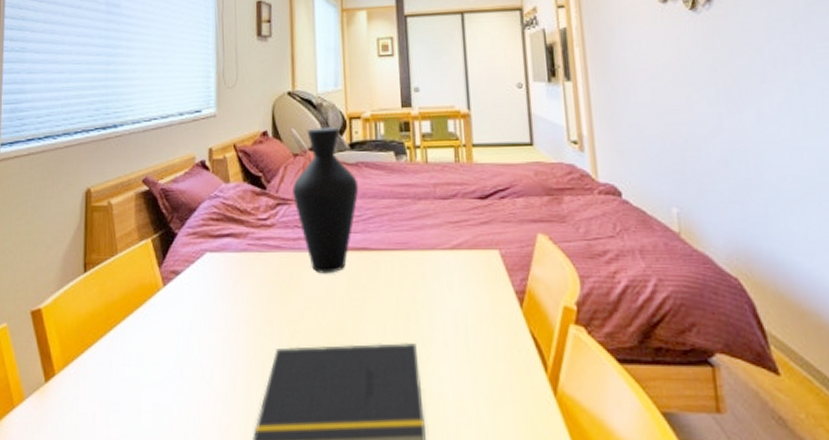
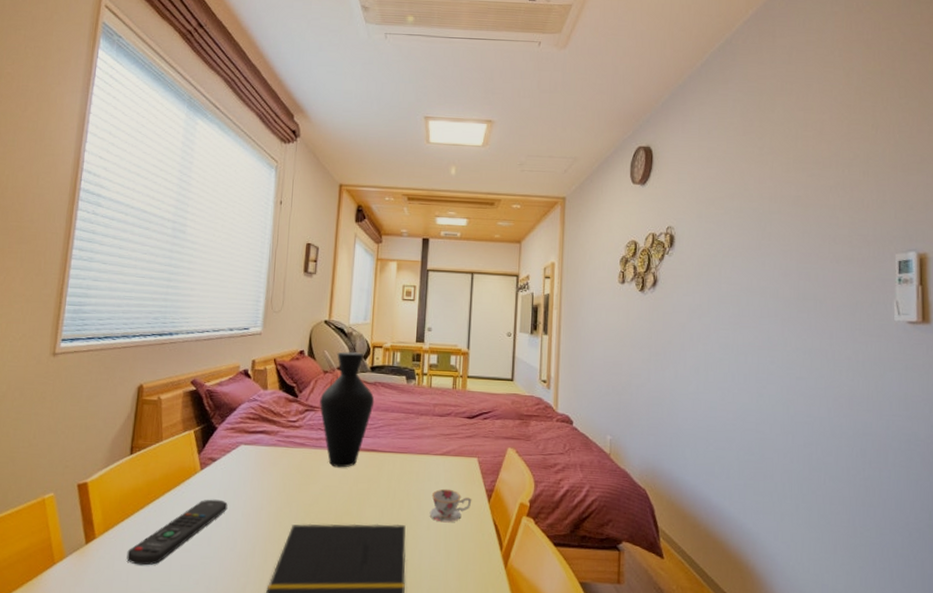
remote control: none [91,321,198,406] -> present [126,499,228,566]
teacup: none [444,293,499,338] -> present [429,488,472,523]

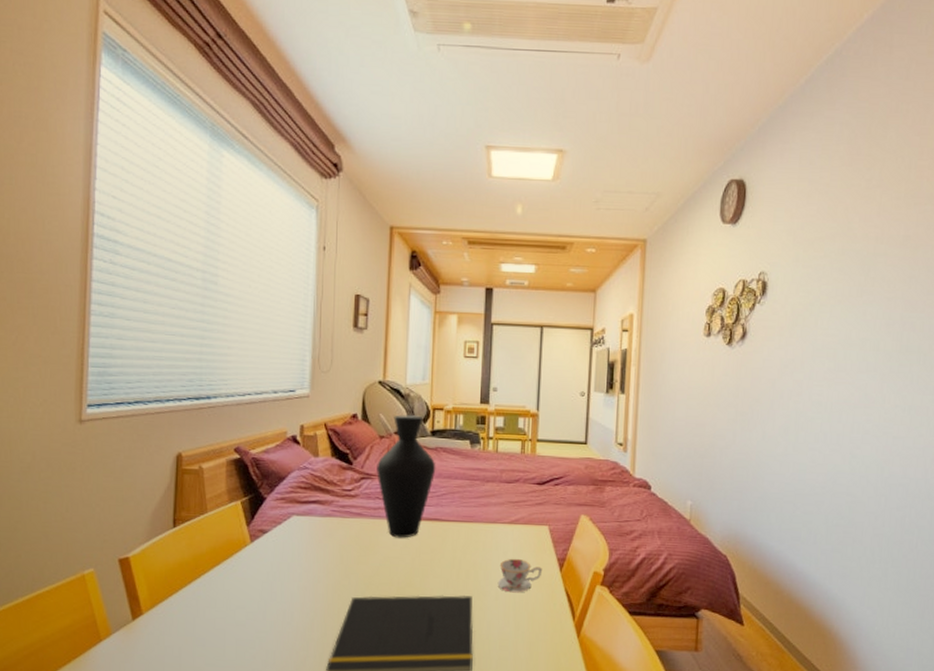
remote control: present [126,499,228,566] -> none [177,572,282,641]

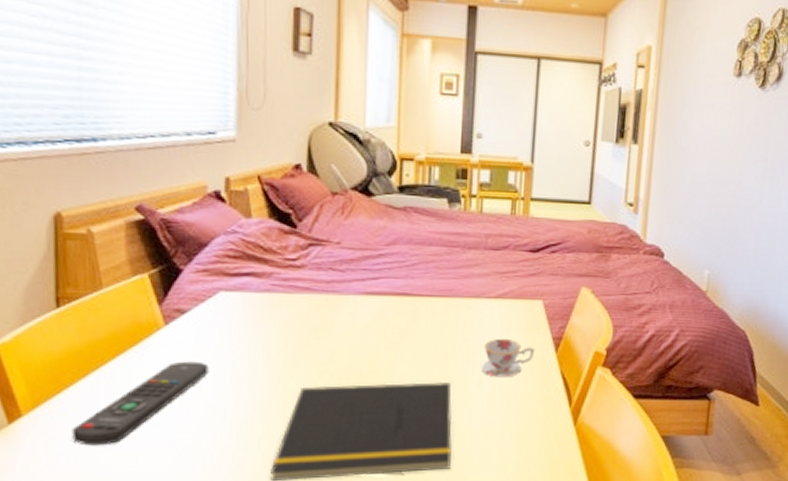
remote control: none [177,572,282,641] -> present [71,361,209,446]
vase: present [376,415,436,538] -> none [329,166,405,317]

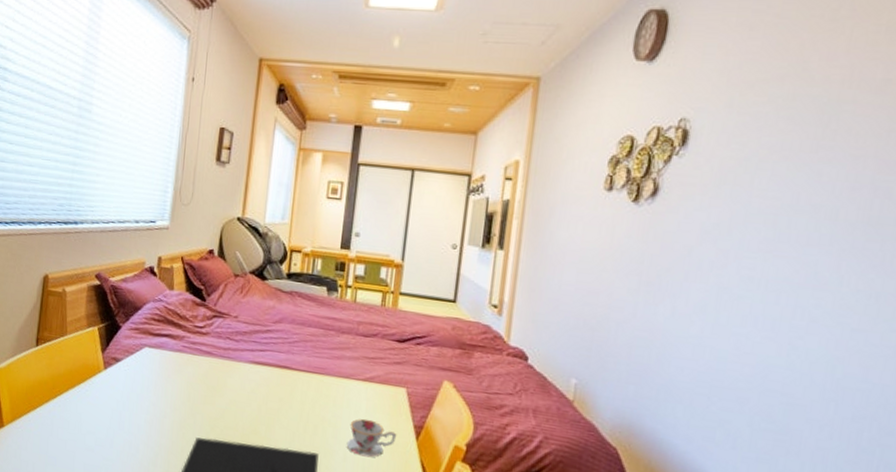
remote control: present [71,361,209,446] -> none [32,400,131,460]

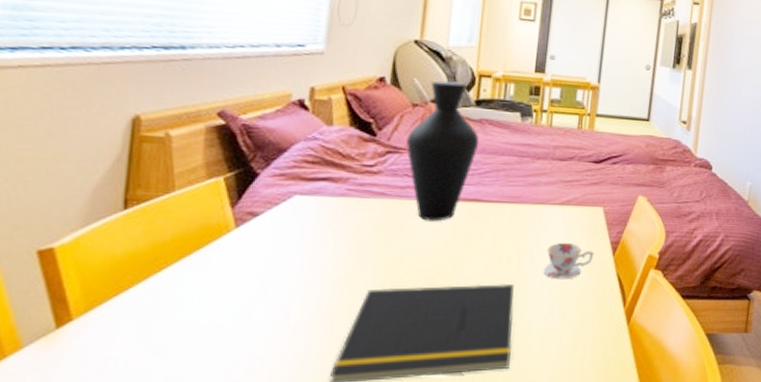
vase: none [229,254,290,383] -> present [406,80,480,221]

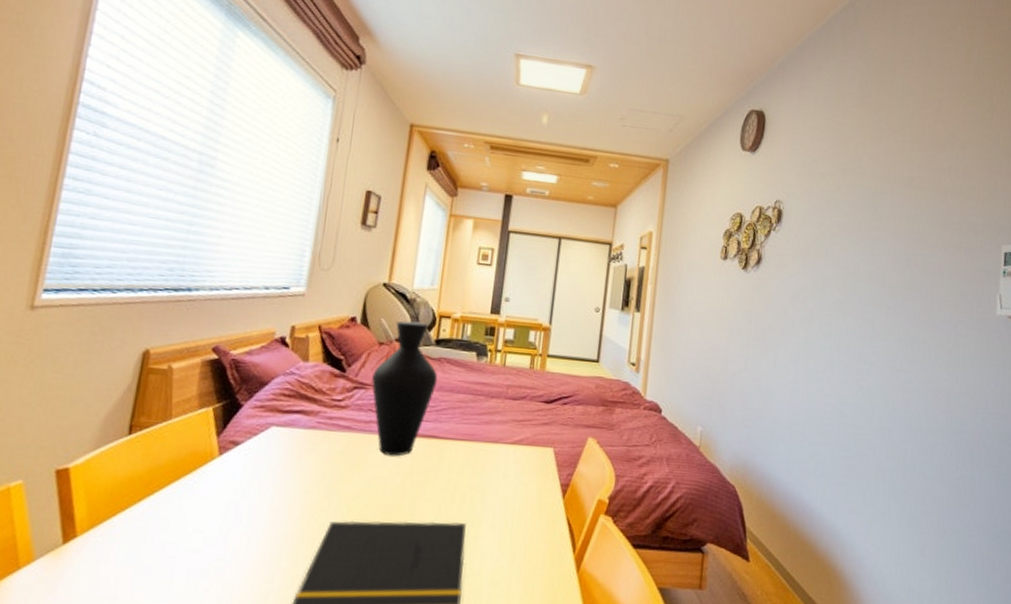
teacup: present [543,242,594,280] -> none [494,482,545,521]

